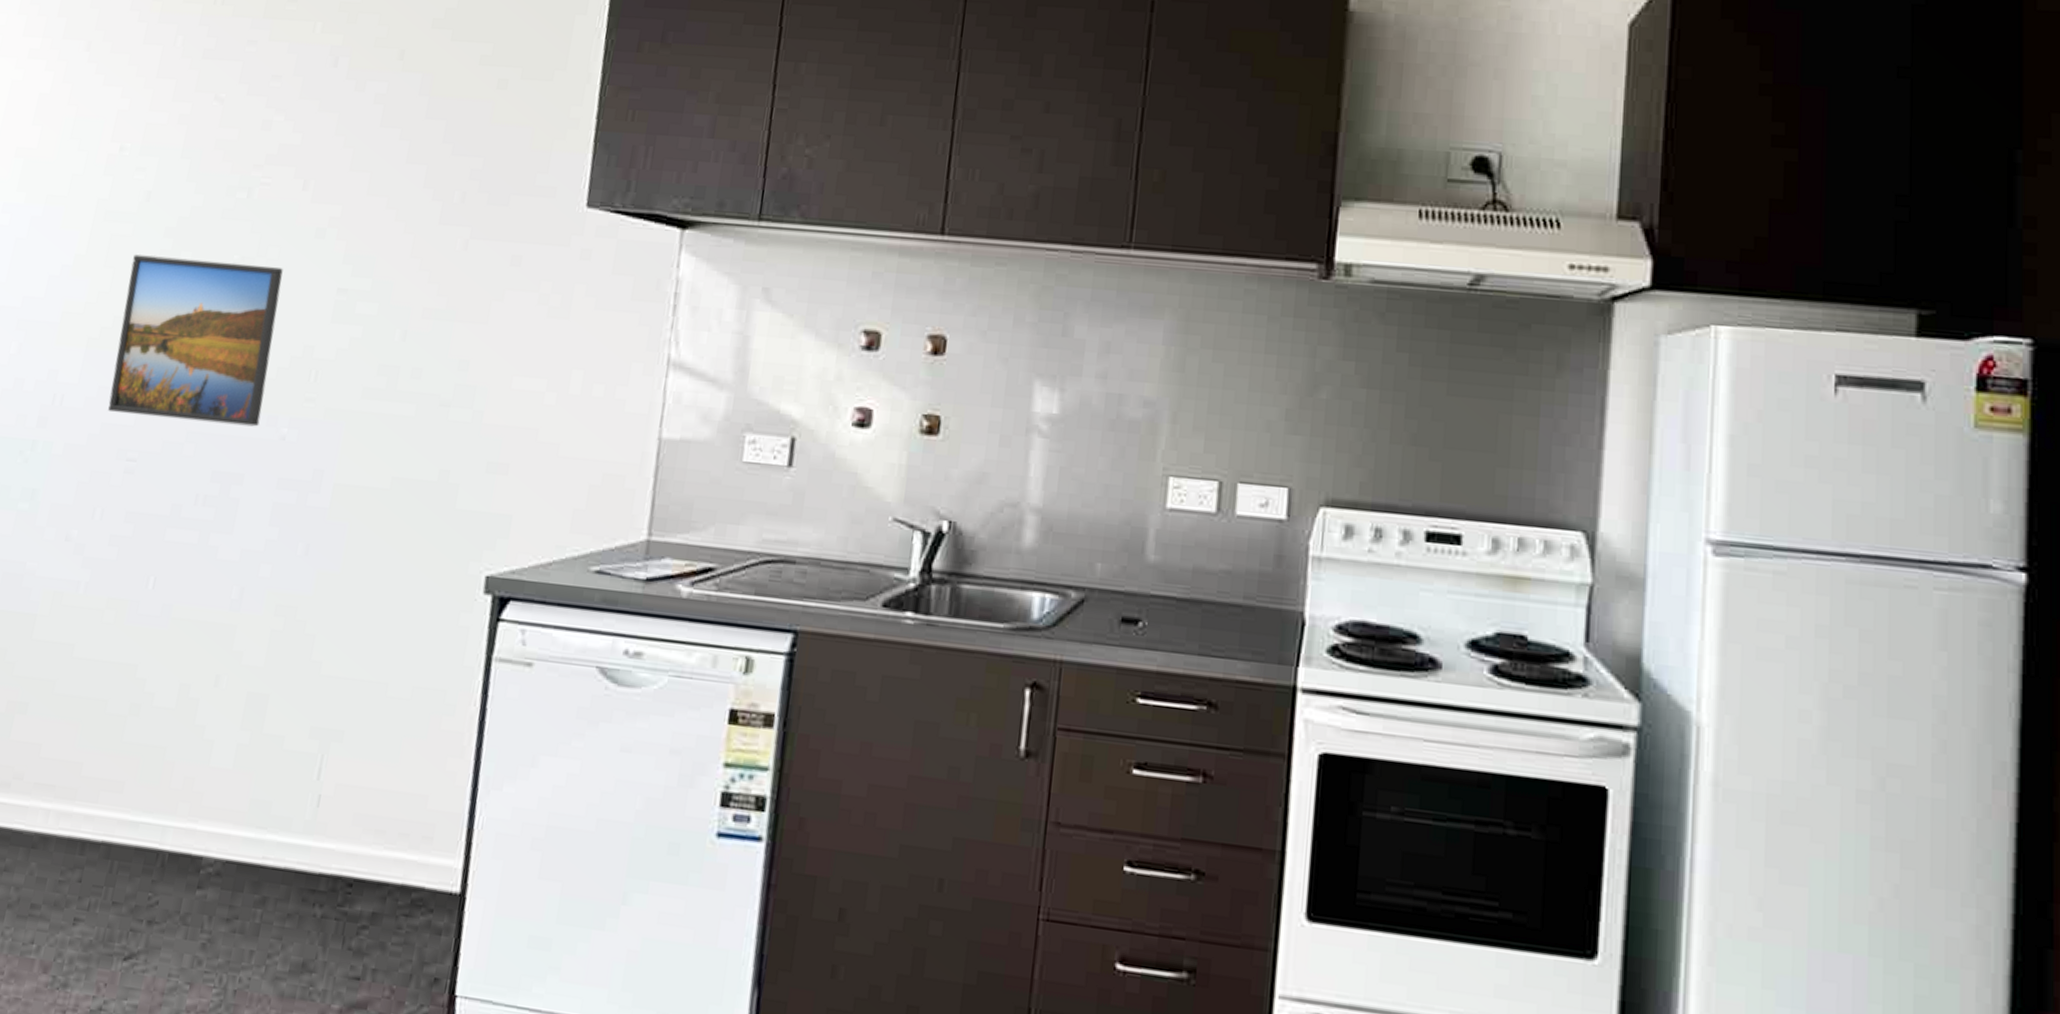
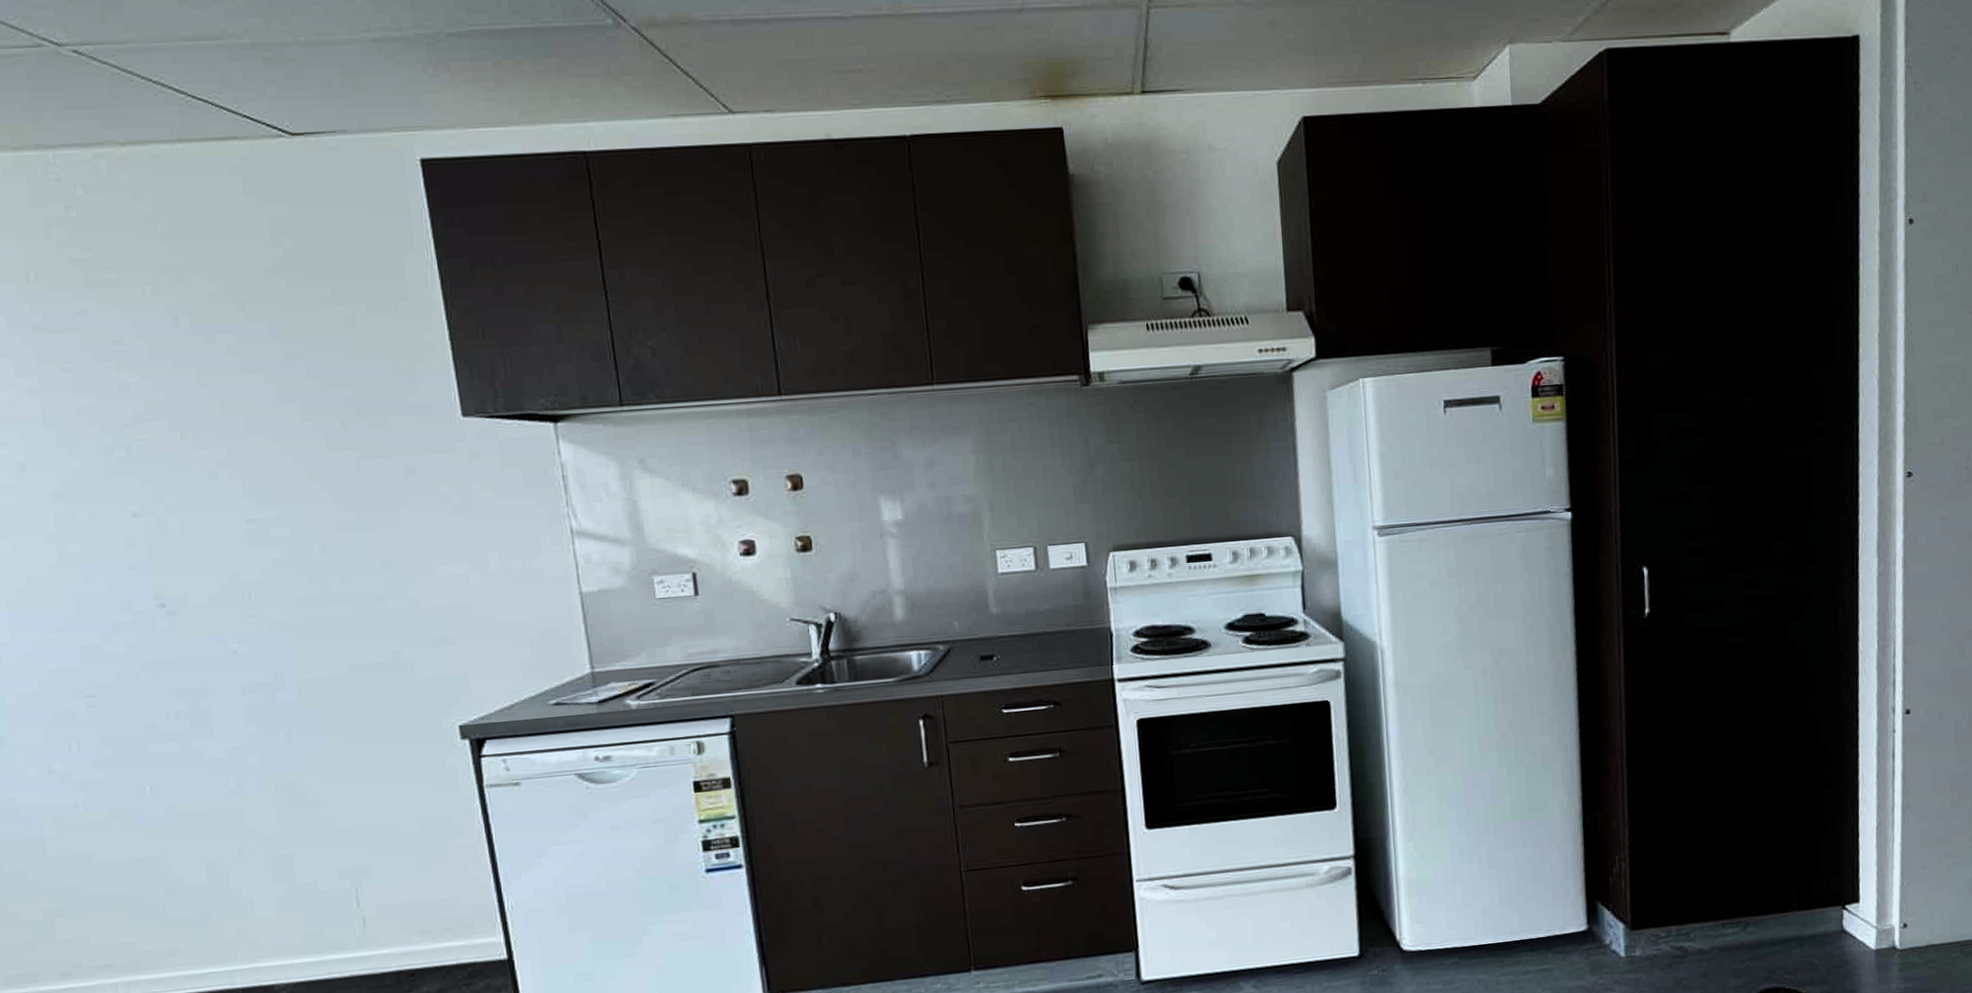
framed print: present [108,254,283,427] -> none [27,511,208,660]

